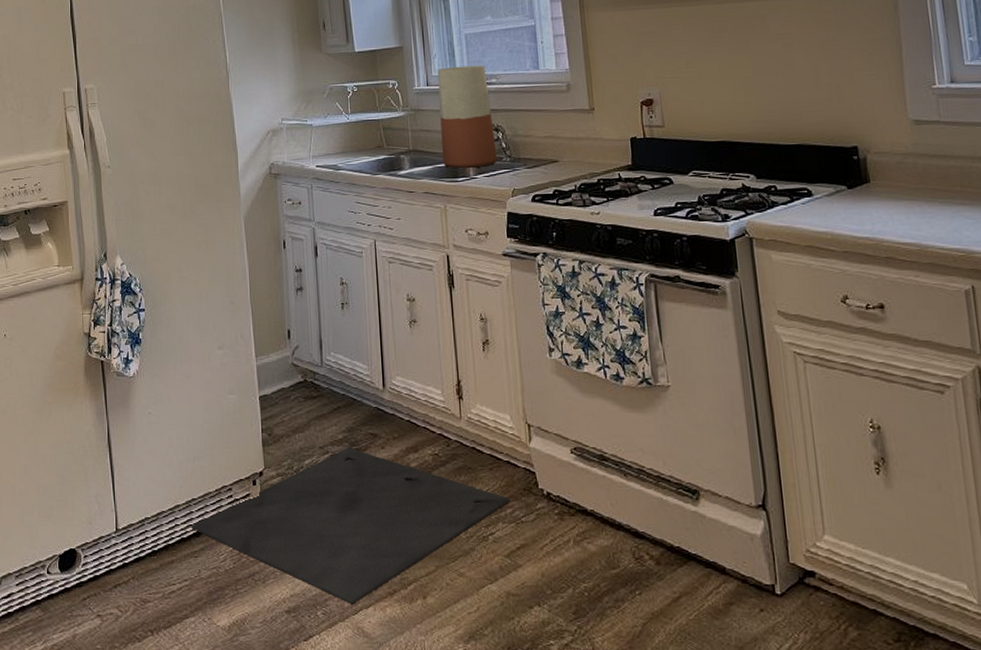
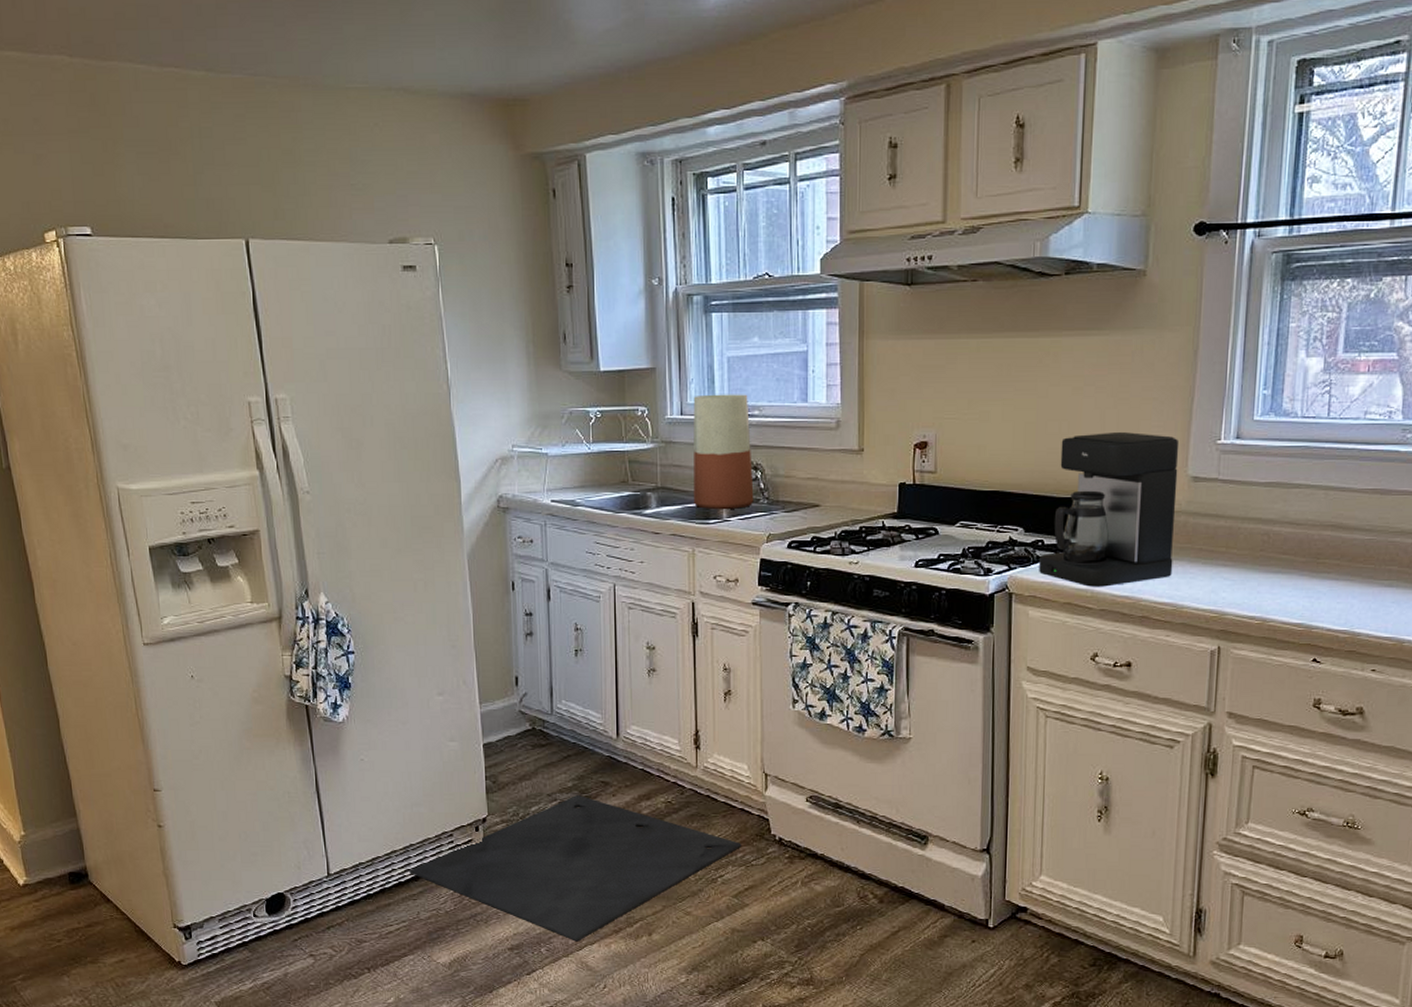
coffee maker: none [774,81,911,231] -> present [1039,432,1180,588]

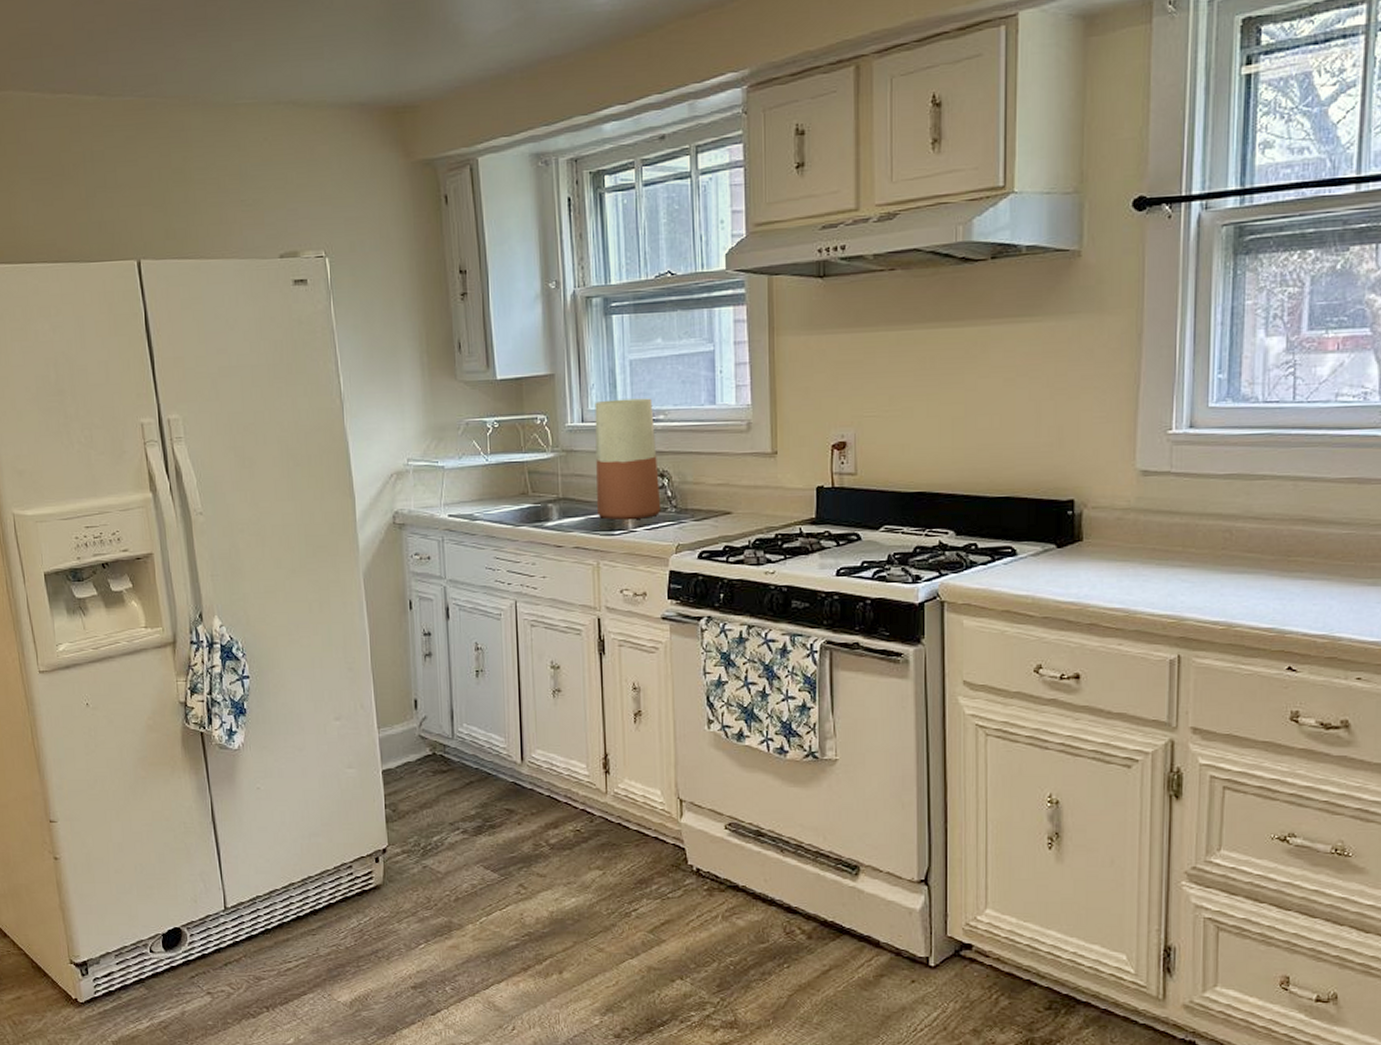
door mat: present [409,795,742,942] -> none [308,824,657,980]
coffee maker: present [1039,432,1180,588] -> none [973,424,1125,594]

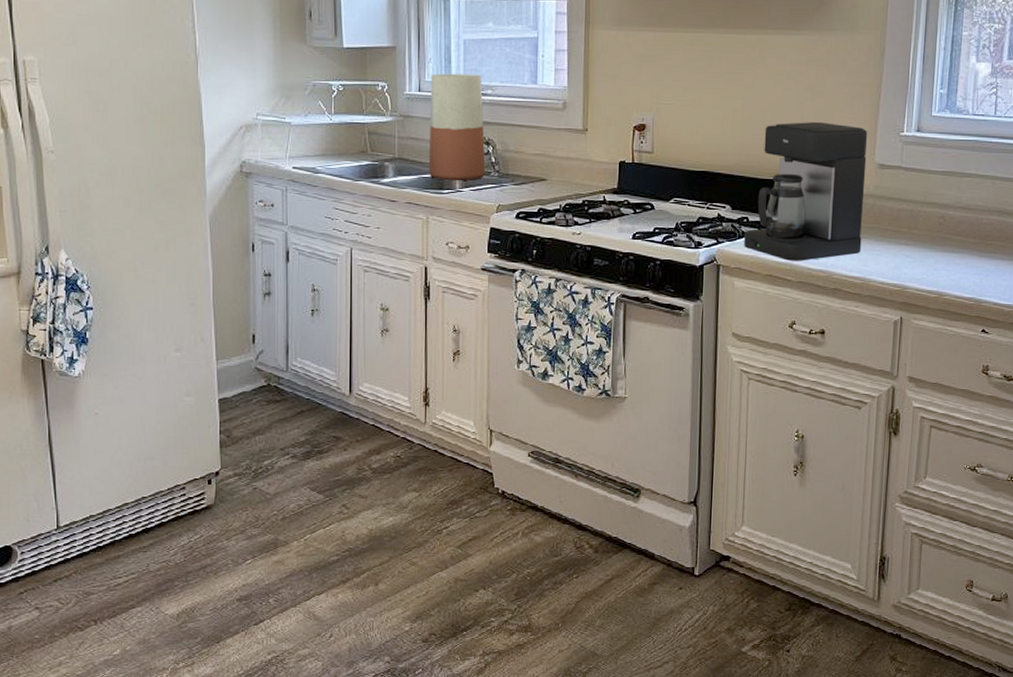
coffee maker: none [973,424,1125,594] -> present [744,122,868,262]

